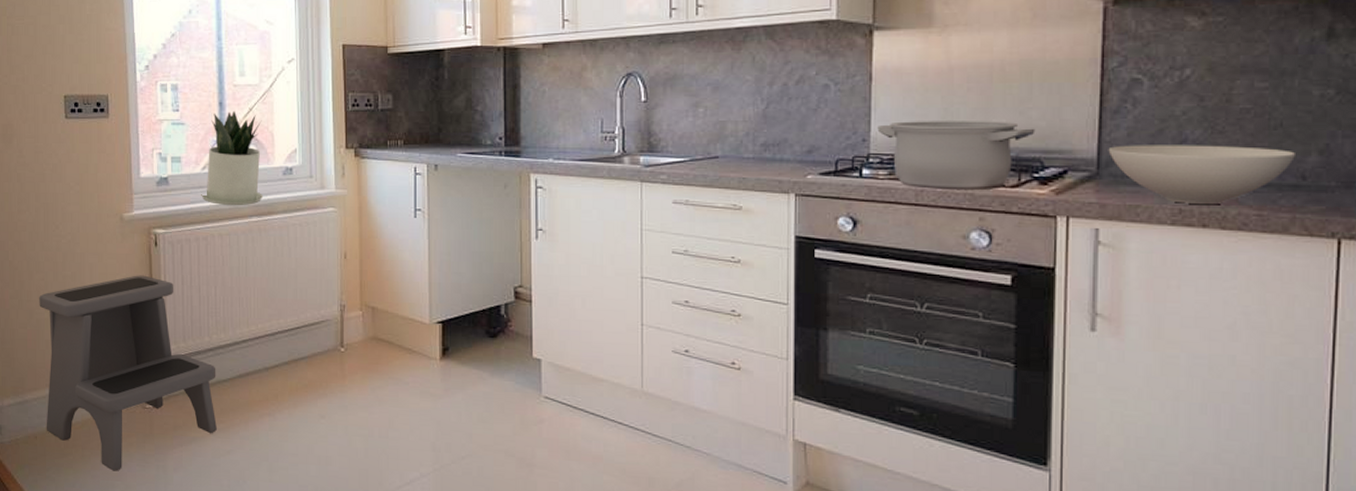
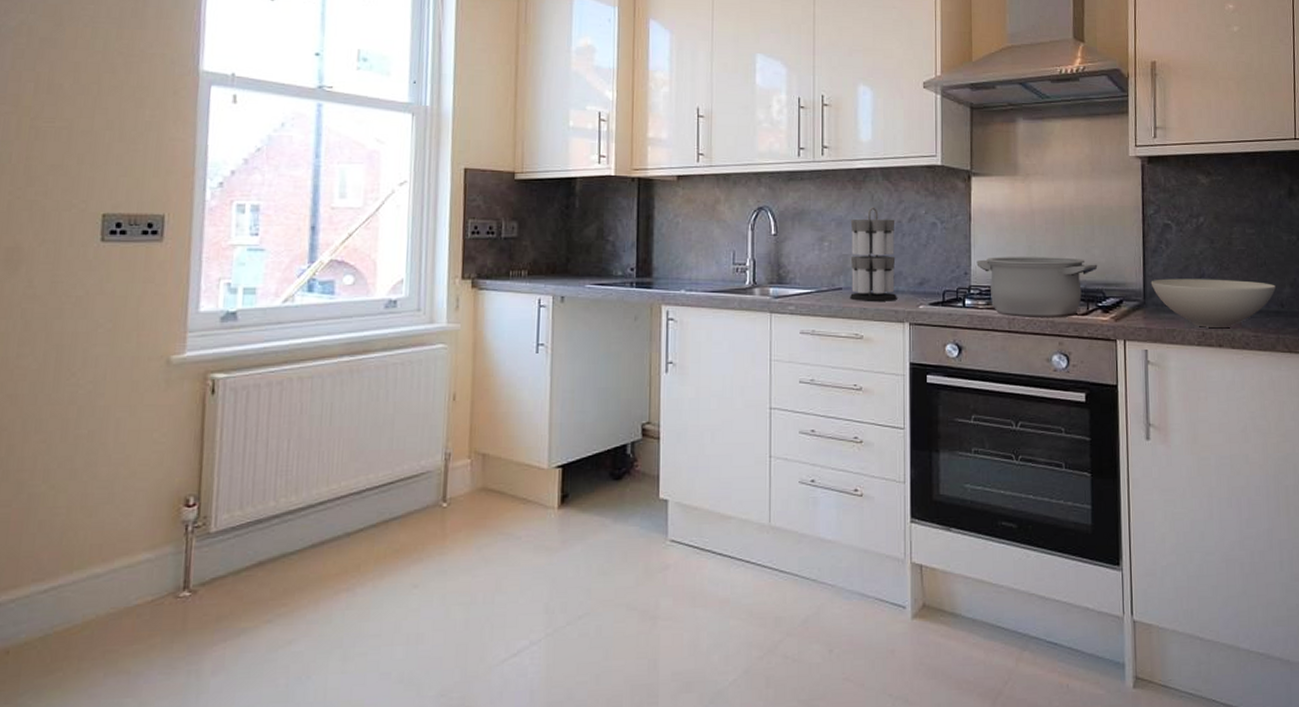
step stool: present [39,275,217,471] -> none [24,430,282,685]
planter: present [201,110,264,206] -> none [279,235,363,344]
spice rack: none [728,69,782,170] -> present [850,207,897,301]

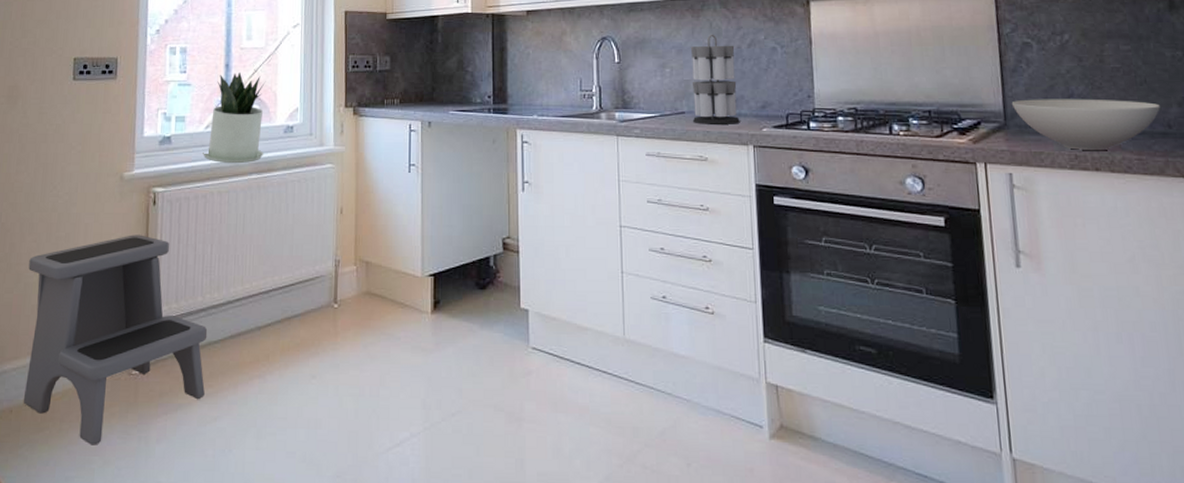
step stool: none [24,430,282,685] -> present [23,234,208,445]
planter: none [279,235,363,344] -> present [203,71,266,164]
cooking pot: present [976,257,1098,319] -> none [819,79,951,141]

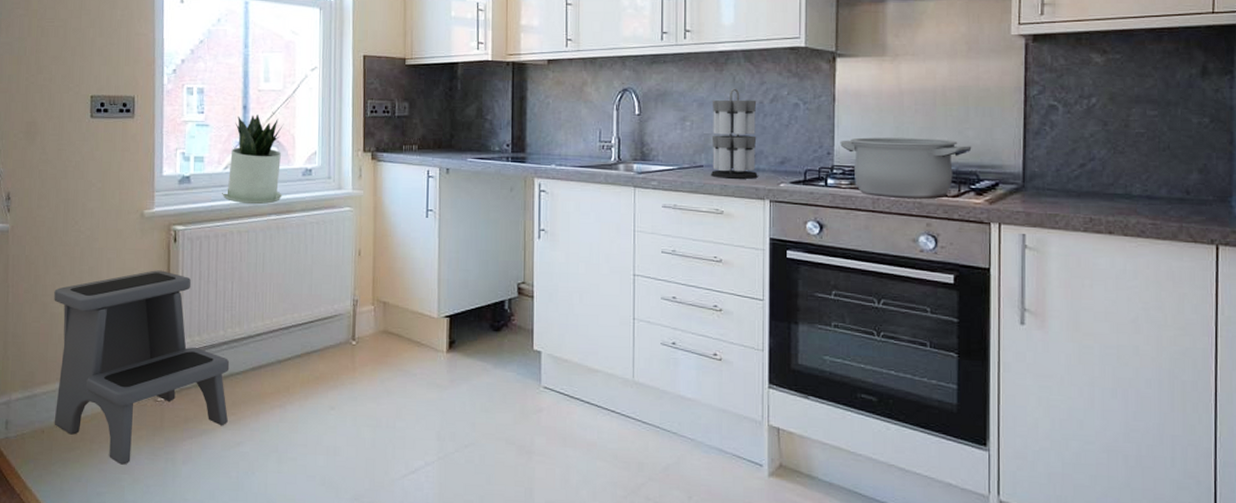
cooking pot: none [819,79,951,141] -> present [840,137,972,200]
bowl: present [1011,99,1160,151] -> none [1031,162,1180,215]

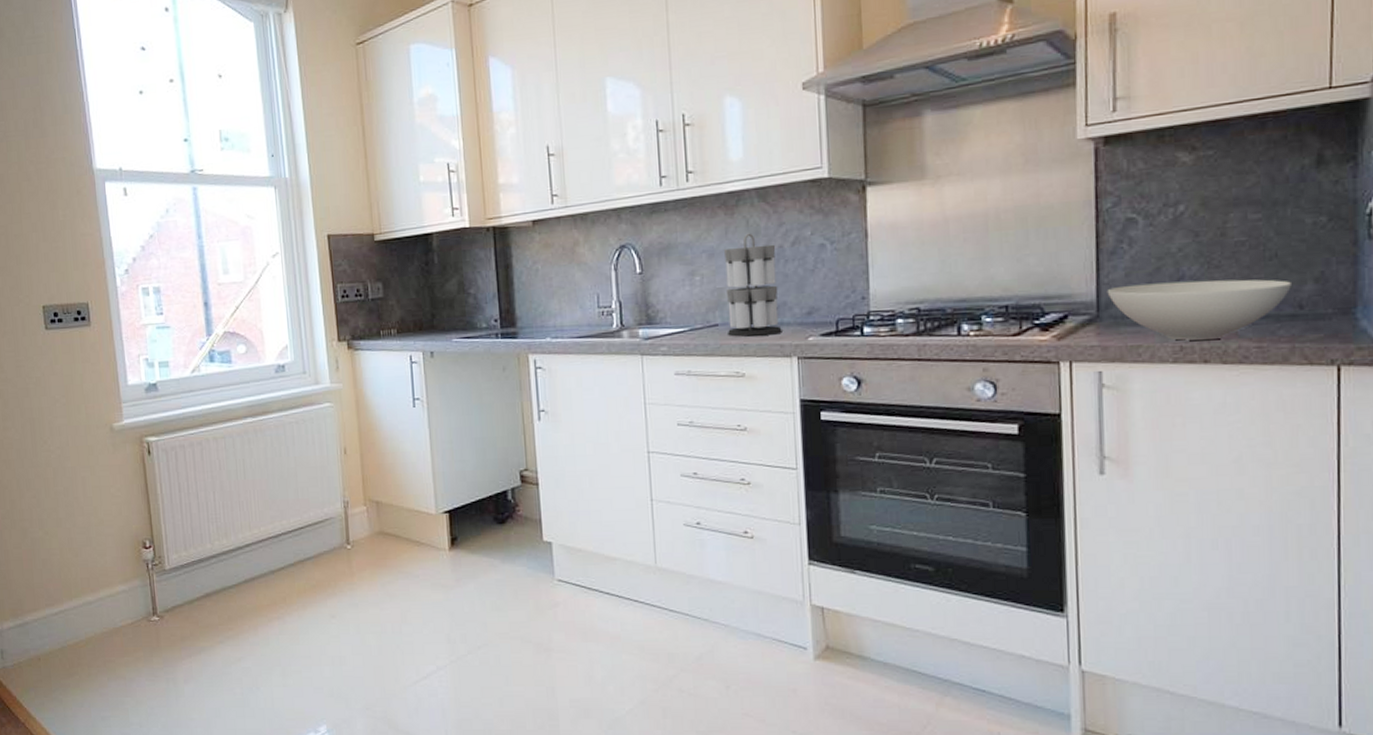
step stool: present [54,270,230,465] -> none [32,485,226,688]
planter: present [222,113,284,205] -> none [192,309,257,409]
cooking pot: present [840,137,972,200] -> none [876,270,1034,344]
bowl: none [1031,162,1180,215] -> present [1107,279,1291,341]

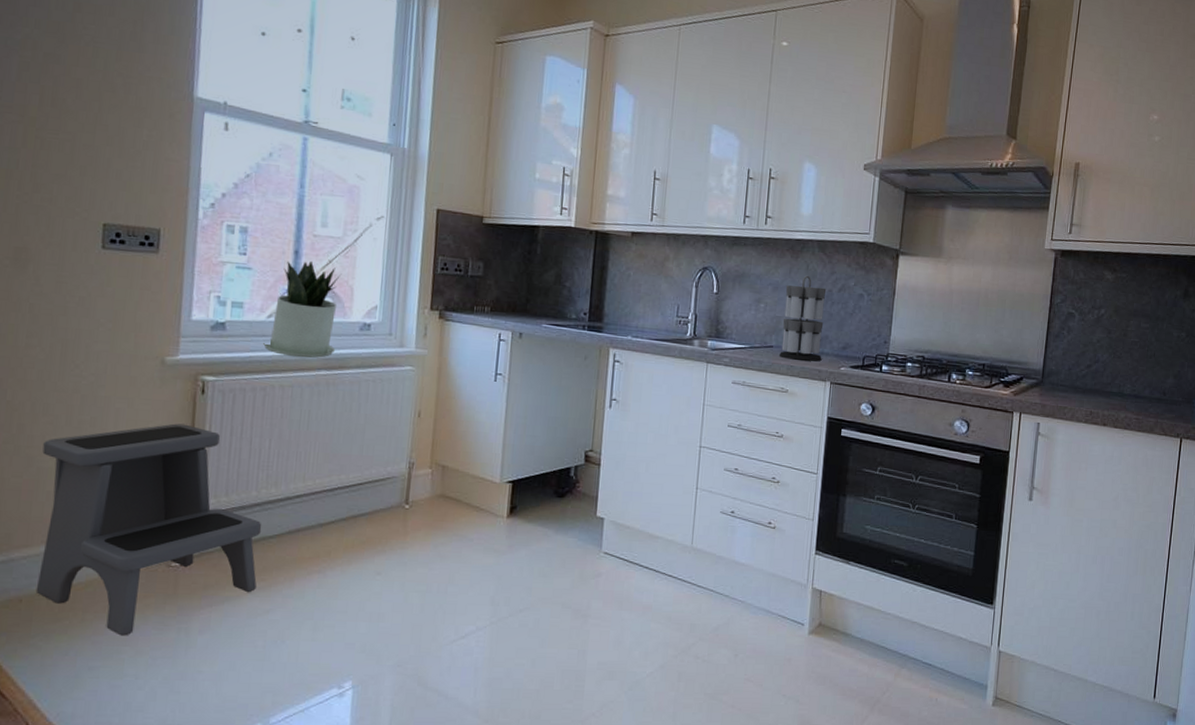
step stool: none [32,485,226,688] -> present [35,423,262,636]
planter: none [192,309,257,409] -> present [263,260,342,359]
bowl: present [1107,279,1291,341] -> none [1050,361,1161,410]

